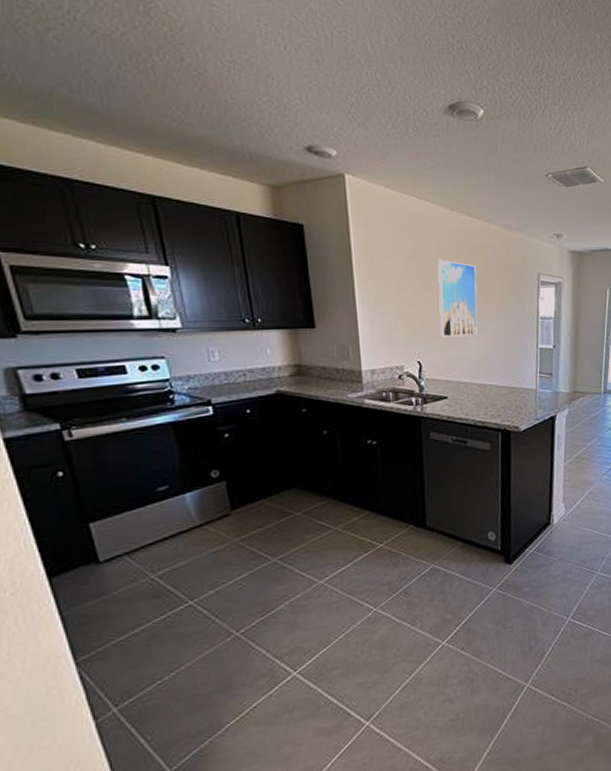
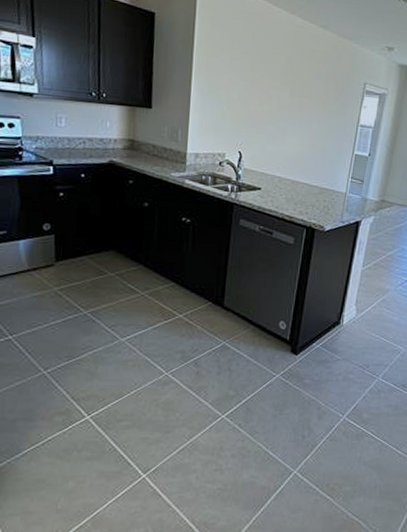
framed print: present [437,259,478,337] -> none [263,58,306,134]

